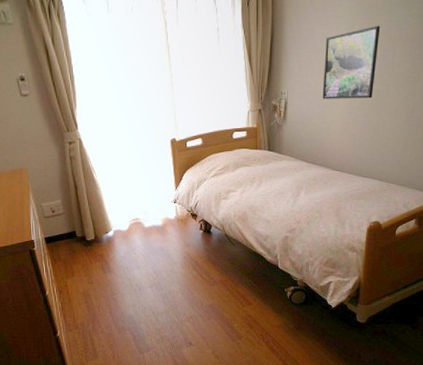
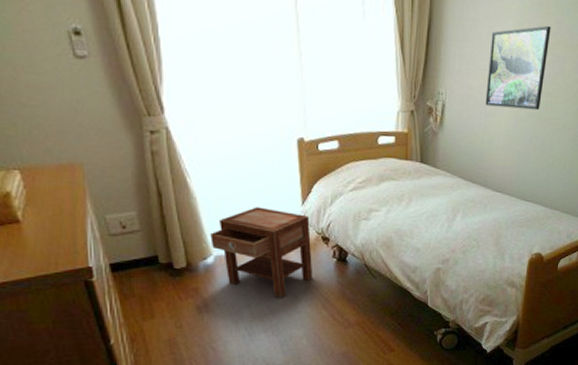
nightstand: none [110,193,186,262] -> present [210,207,313,299]

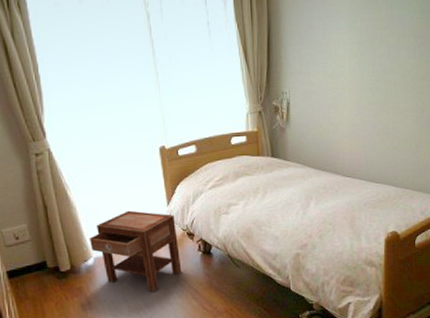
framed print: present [485,26,551,110] -> none [326,21,383,99]

